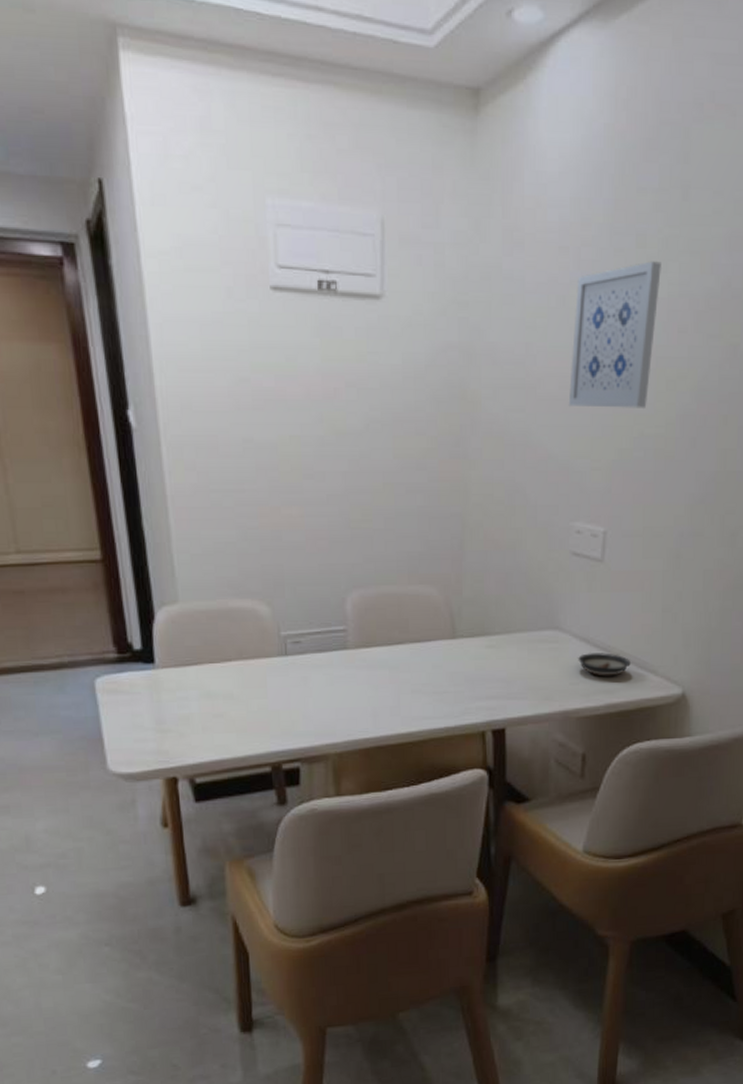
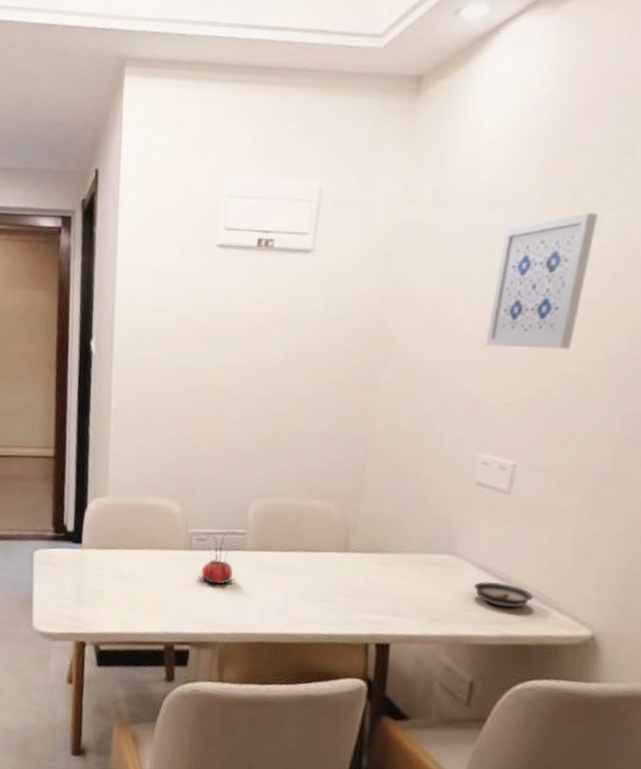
flower: none [296,628,341,691] -> present [198,530,239,585]

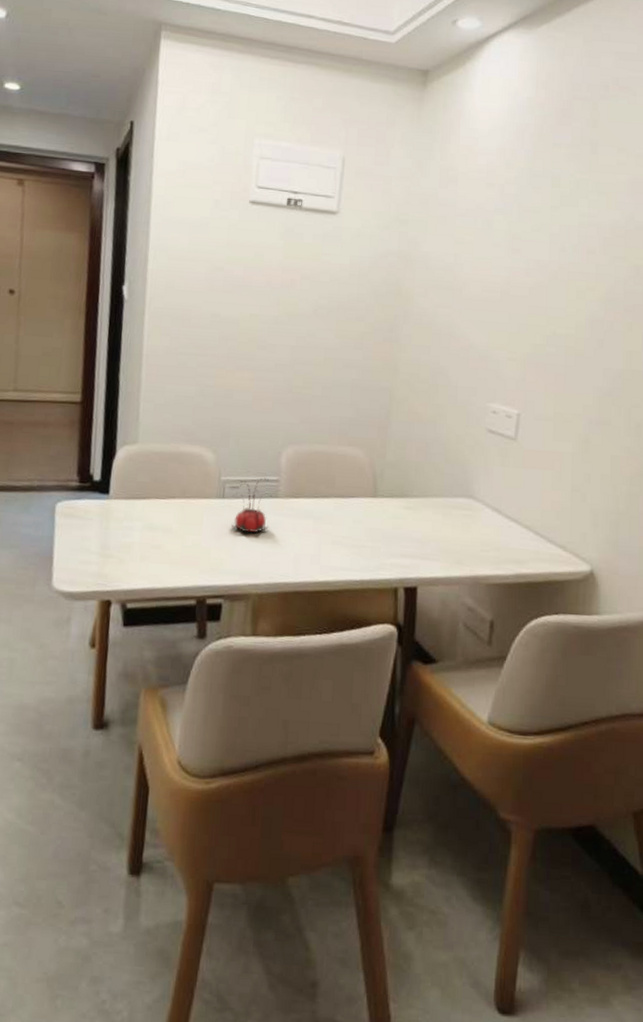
saucer: present [474,581,533,608] -> none [490,522,540,547]
wall art: present [485,213,598,349] -> none [489,197,573,312]

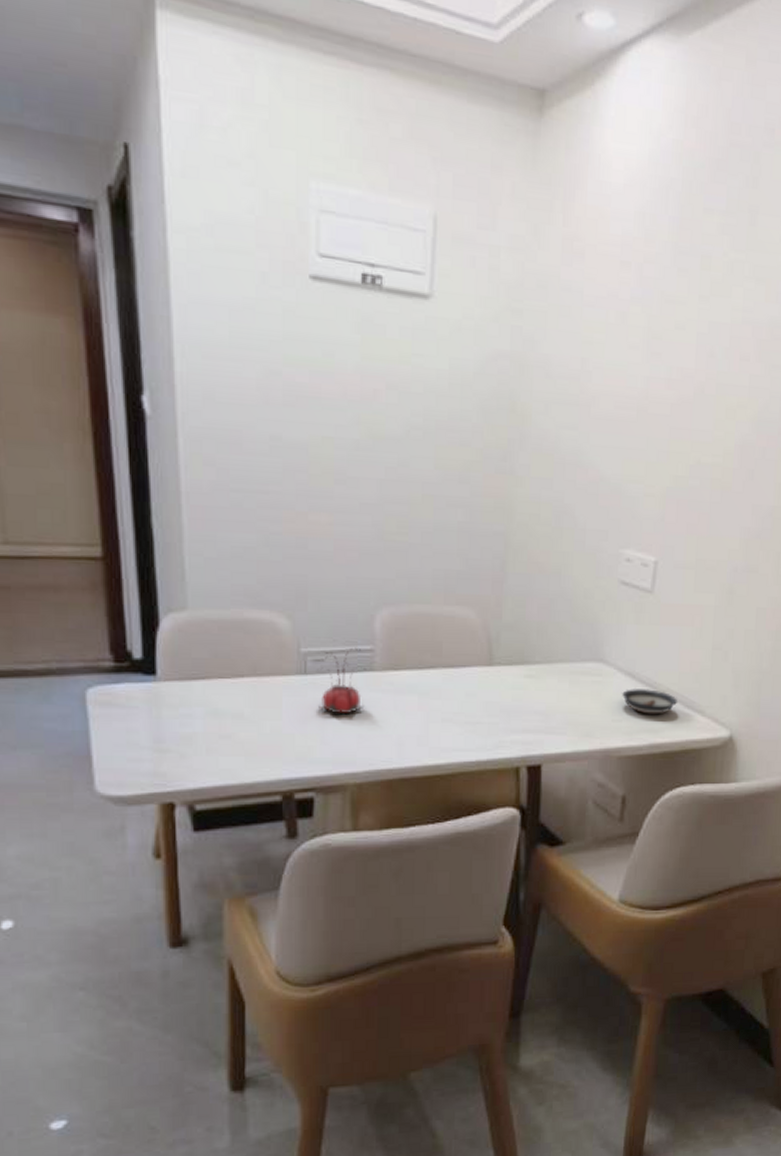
saucer: none [490,522,540,547] -> present [622,689,677,715]

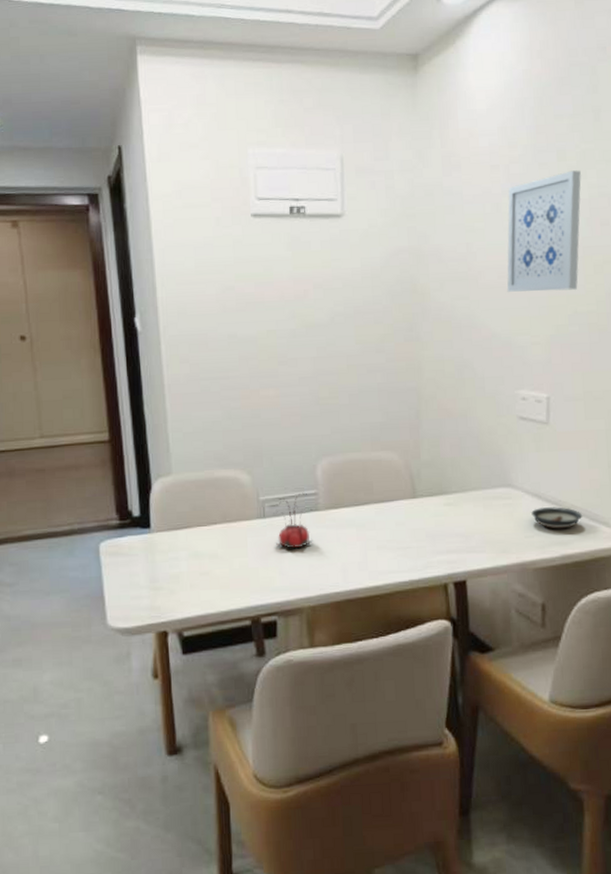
wall art: none [623,284,726,436] -> present [507,170,581,292]

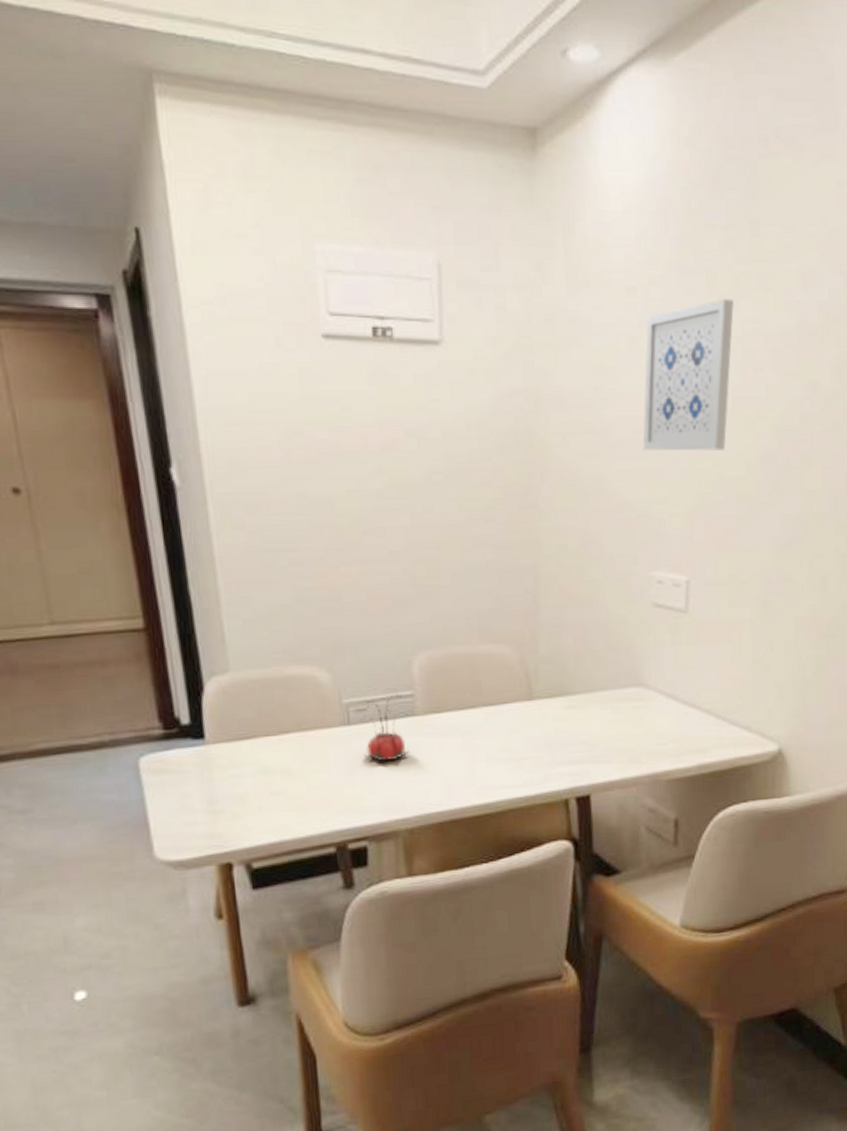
saucer: present [531,507,582,529] -> none [665,709,722,735]

